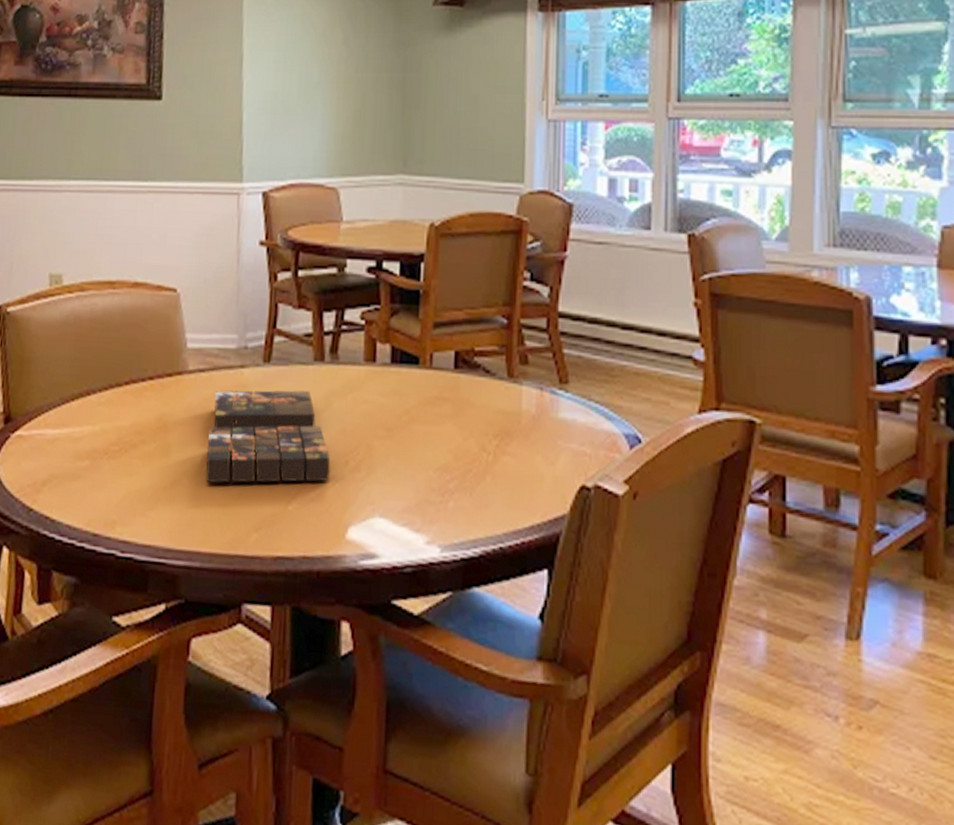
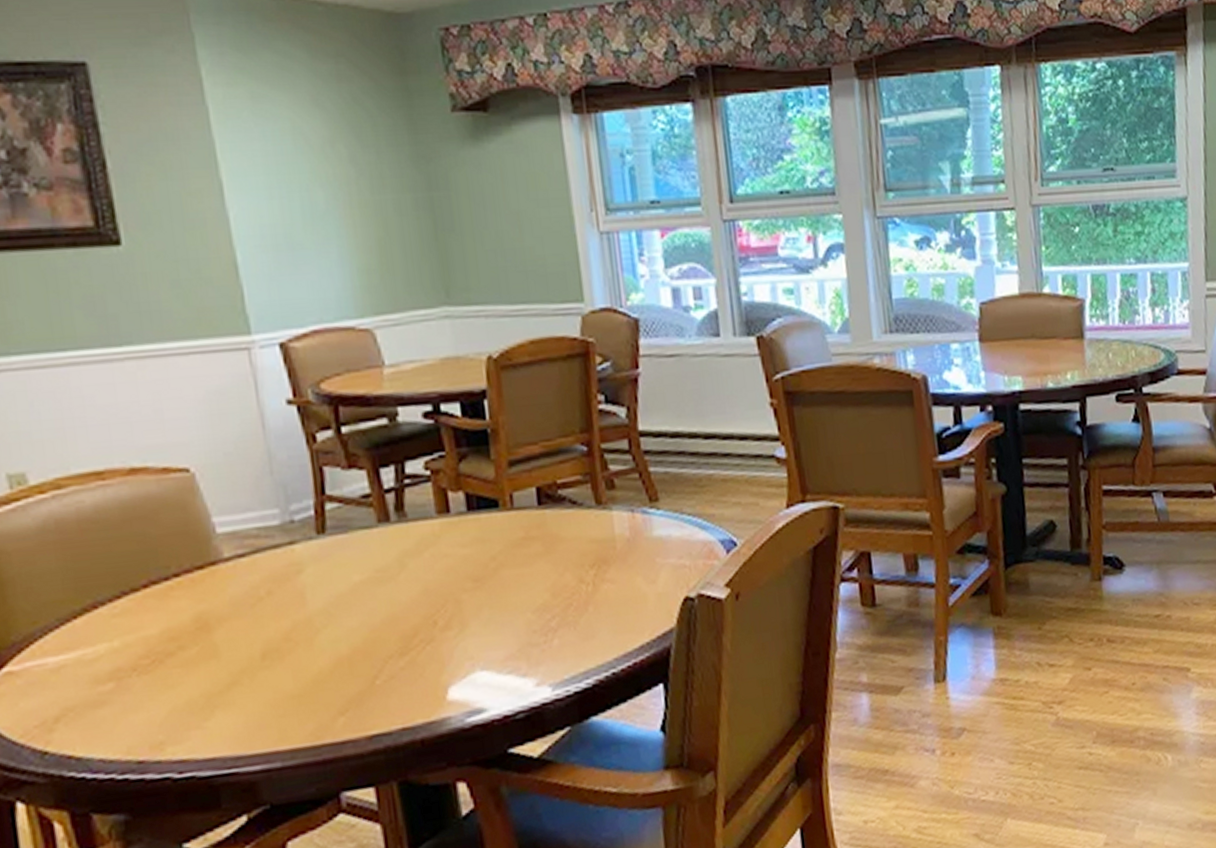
board game: present [206,390,331,483] -> none [263,556,418,676]

